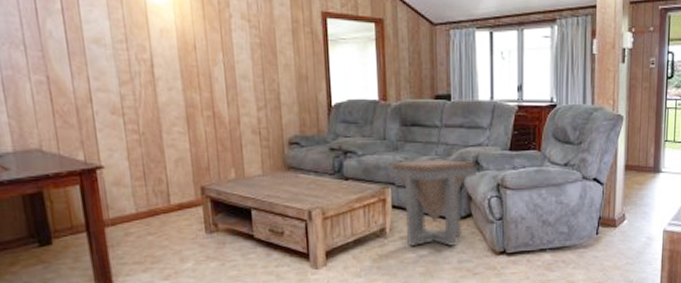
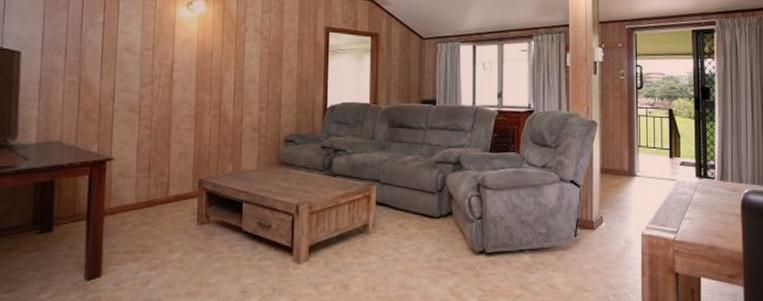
side table: present [390,159,477,246] -> none [376,158,458,244]

